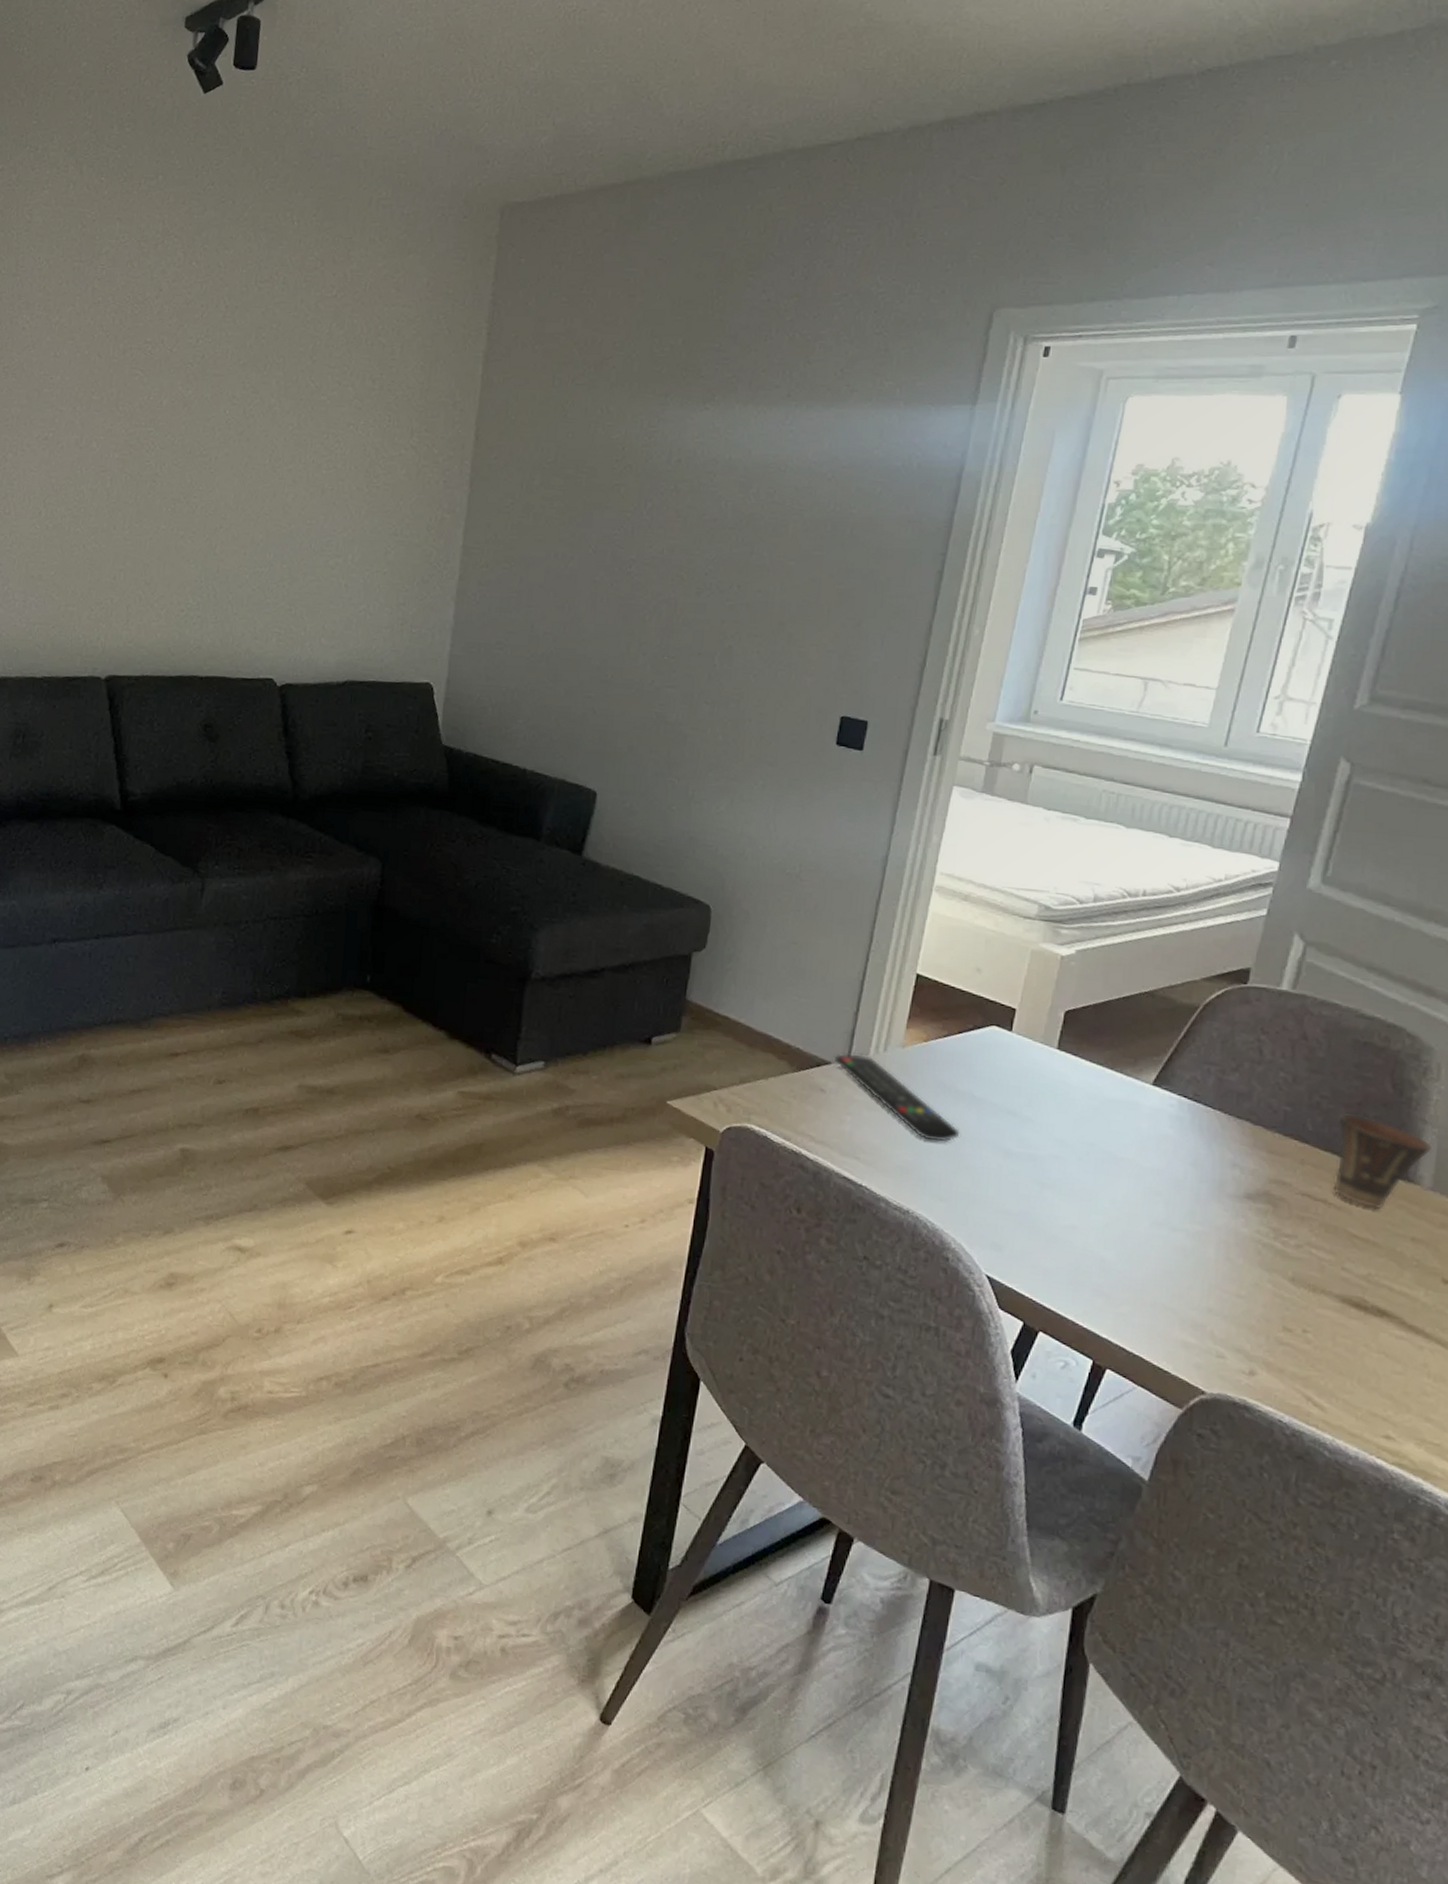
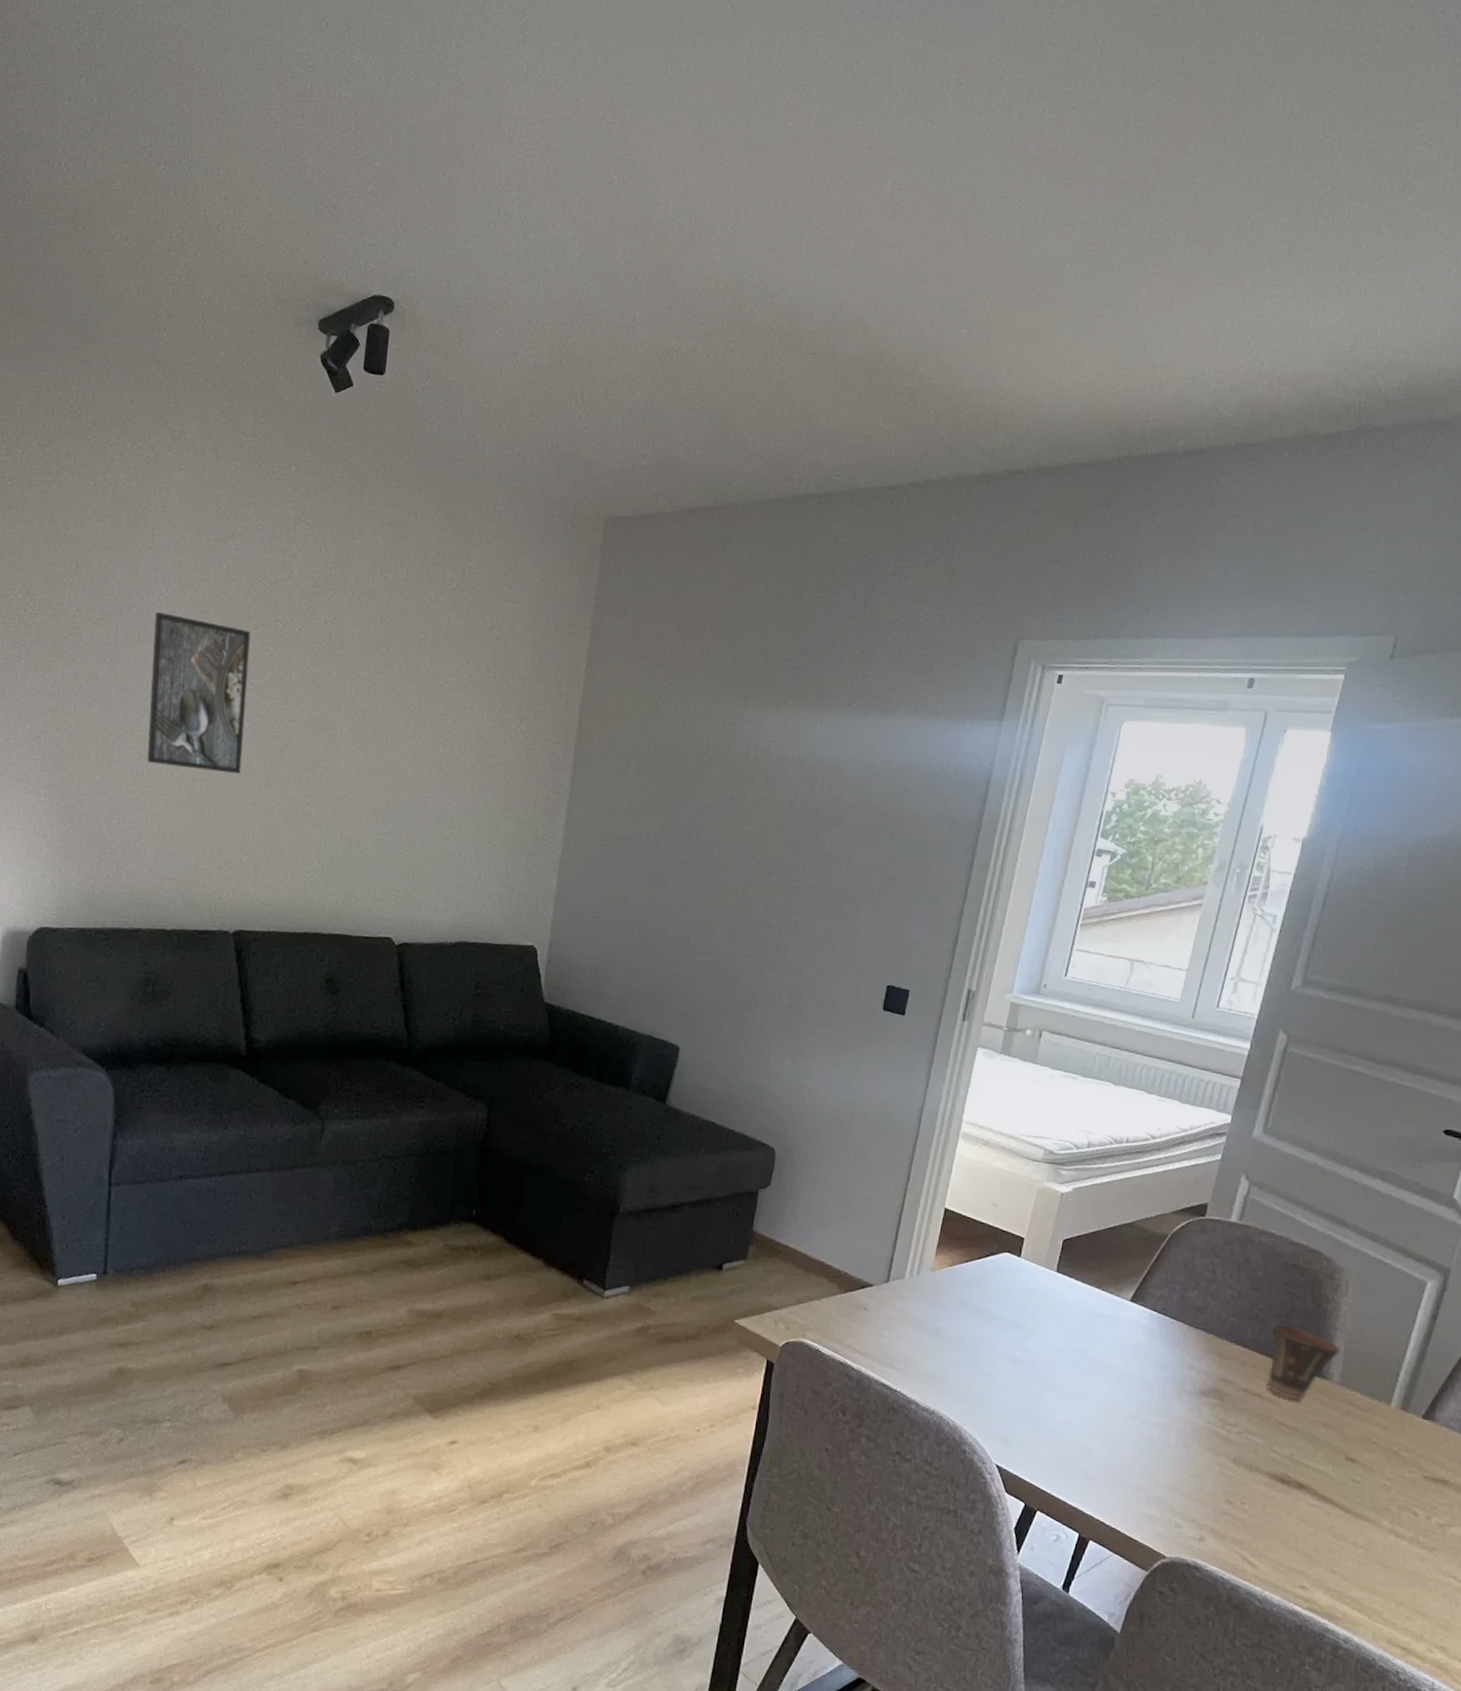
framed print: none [13,342,119,509] -> present [147,612,251,775]
remote control: present [834,1054,960,1142] -> none [875,1277,978,1352]

